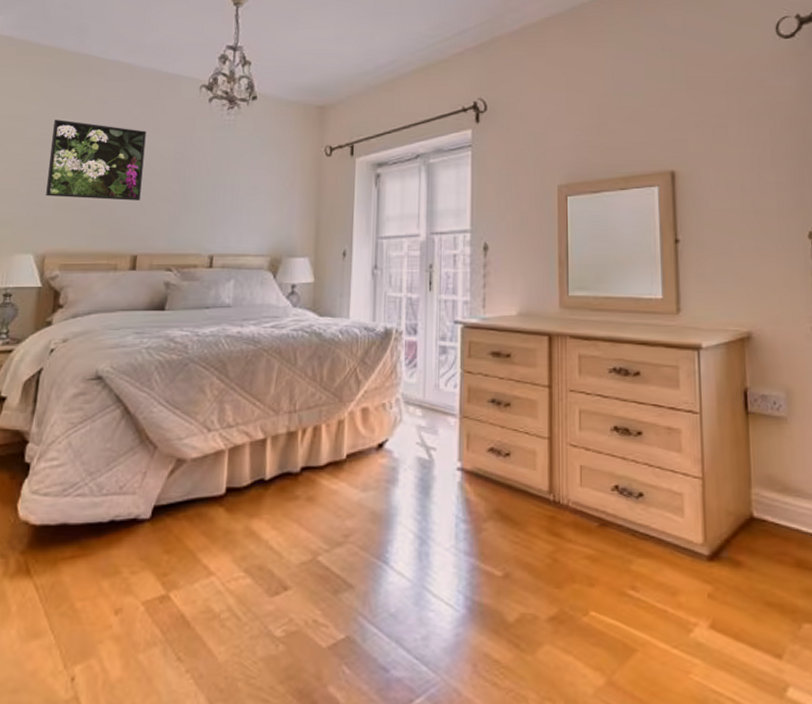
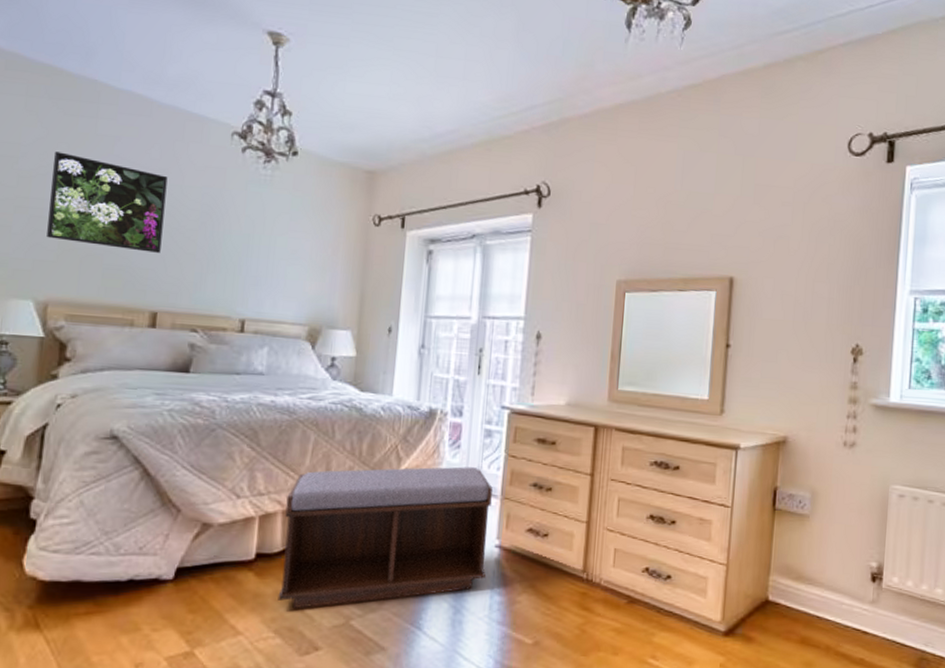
bench: none [247,386,451,546] -> present [278,466,493,609]

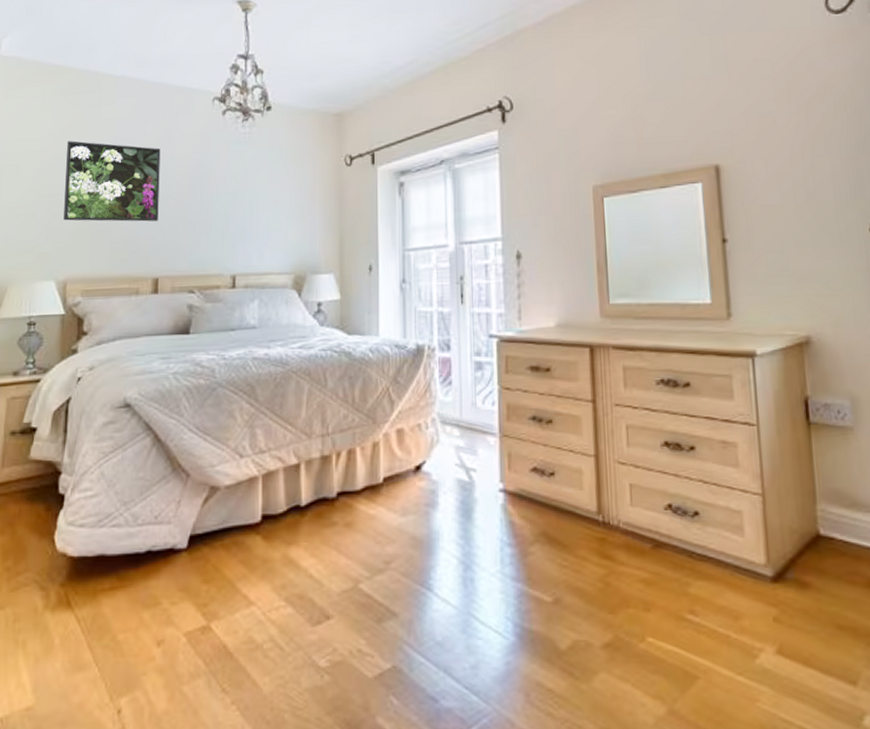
bench: present [278,466,493,609] -> none [286,404,493,574]

